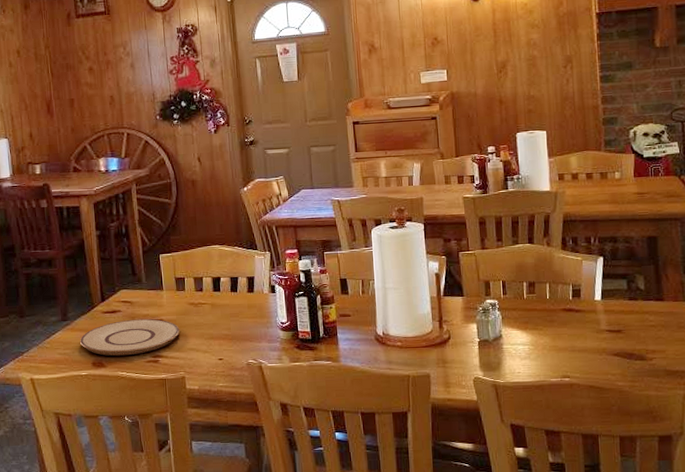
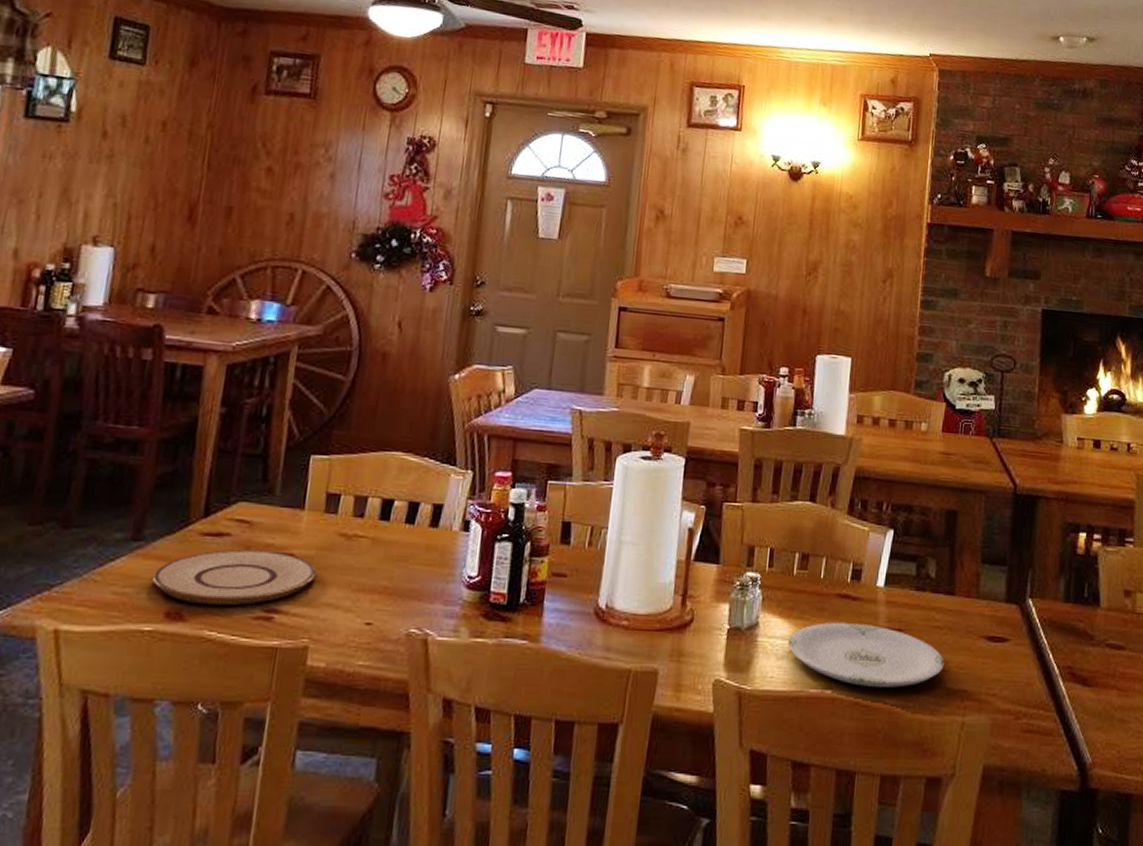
plate: none [527,328,662,374] -> present [787,622,945,688]

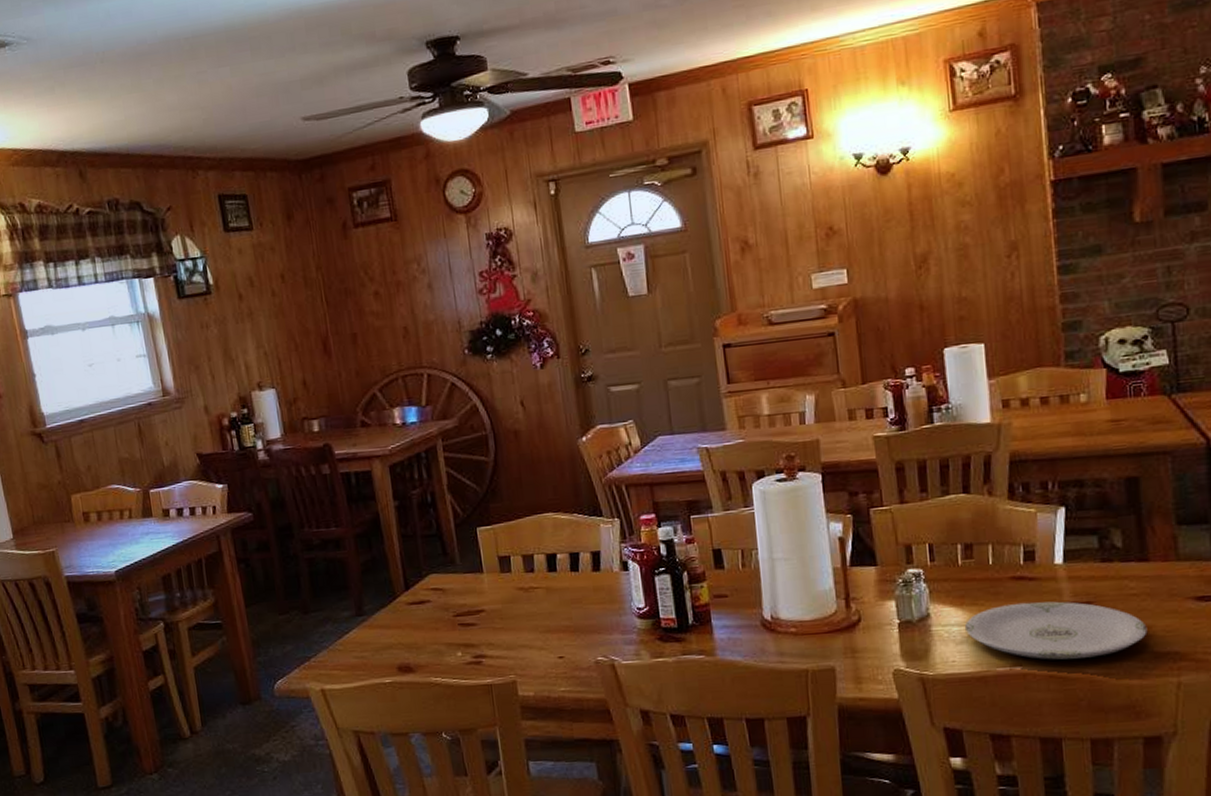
plate: present [153,549,316,606] -> none [381,609,507,658]

